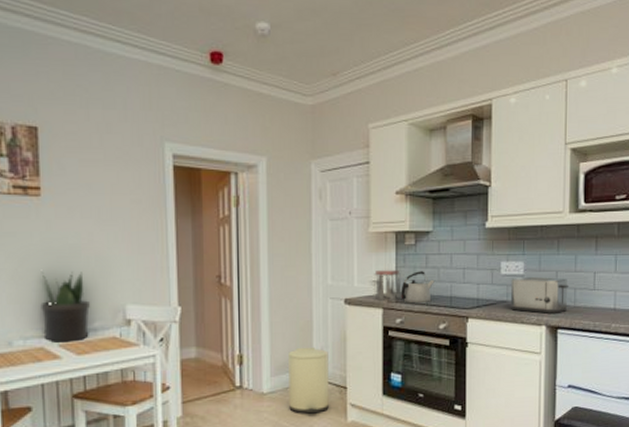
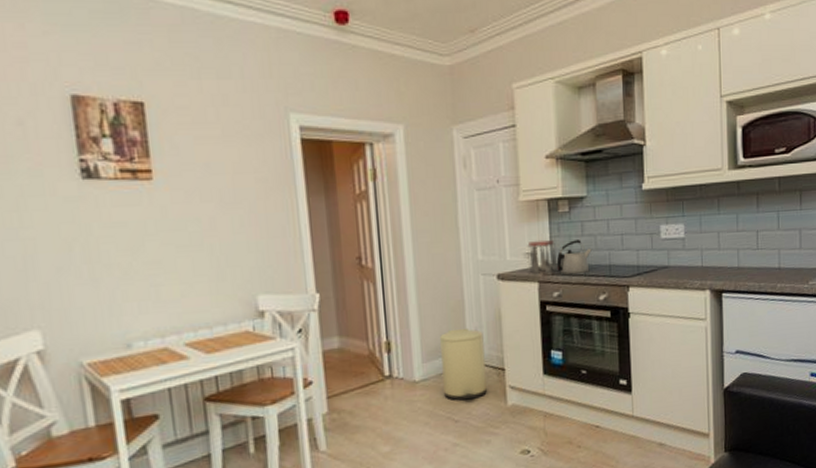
planter: present [40,272,91,344] -> none [161,262,218,342]
toaster: present [510,276,569,315] -> none [671,238,732,278]

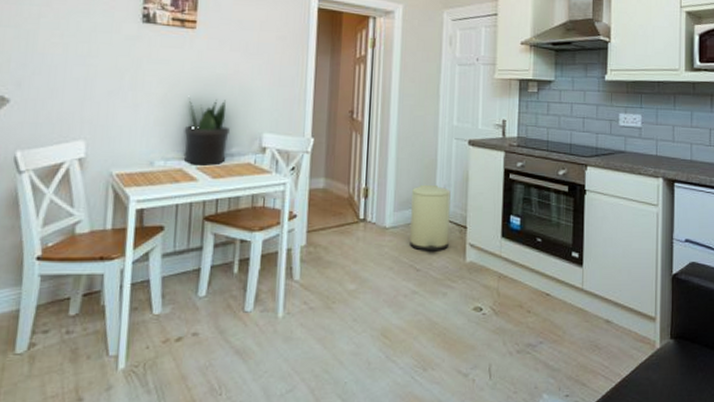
planter: none [161,262,218,342] -> present [184,98,231,167]
jar: present [527,239,558,275] -> none [497,114,524,146]
kettle: present [556,240,592,276] -> none [522,118,555,149]

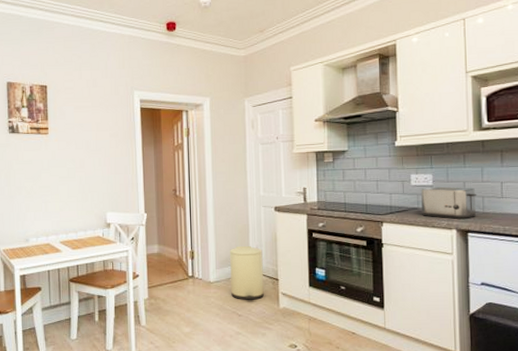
planter: present [184,98,231,167] -> none [48,188,82,241]
toaster: none [628,128,686,168] -> present [420,186,477,220]

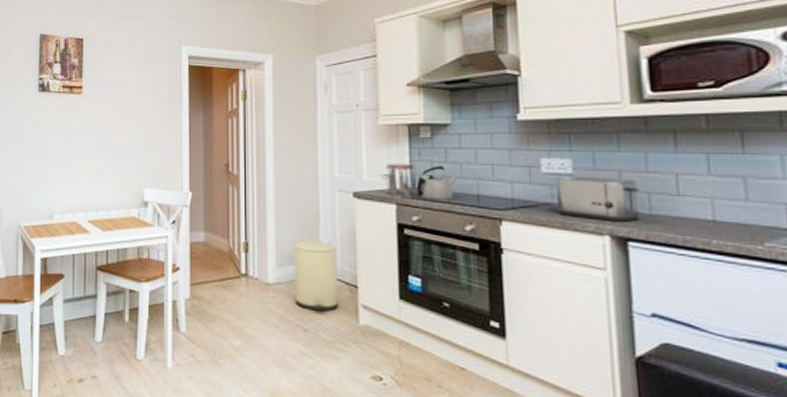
jar: none [299,182,323,209] -> present [385,163,418,198]
kettle: none [322,184,351,211] -> present [416,166,457,202]

